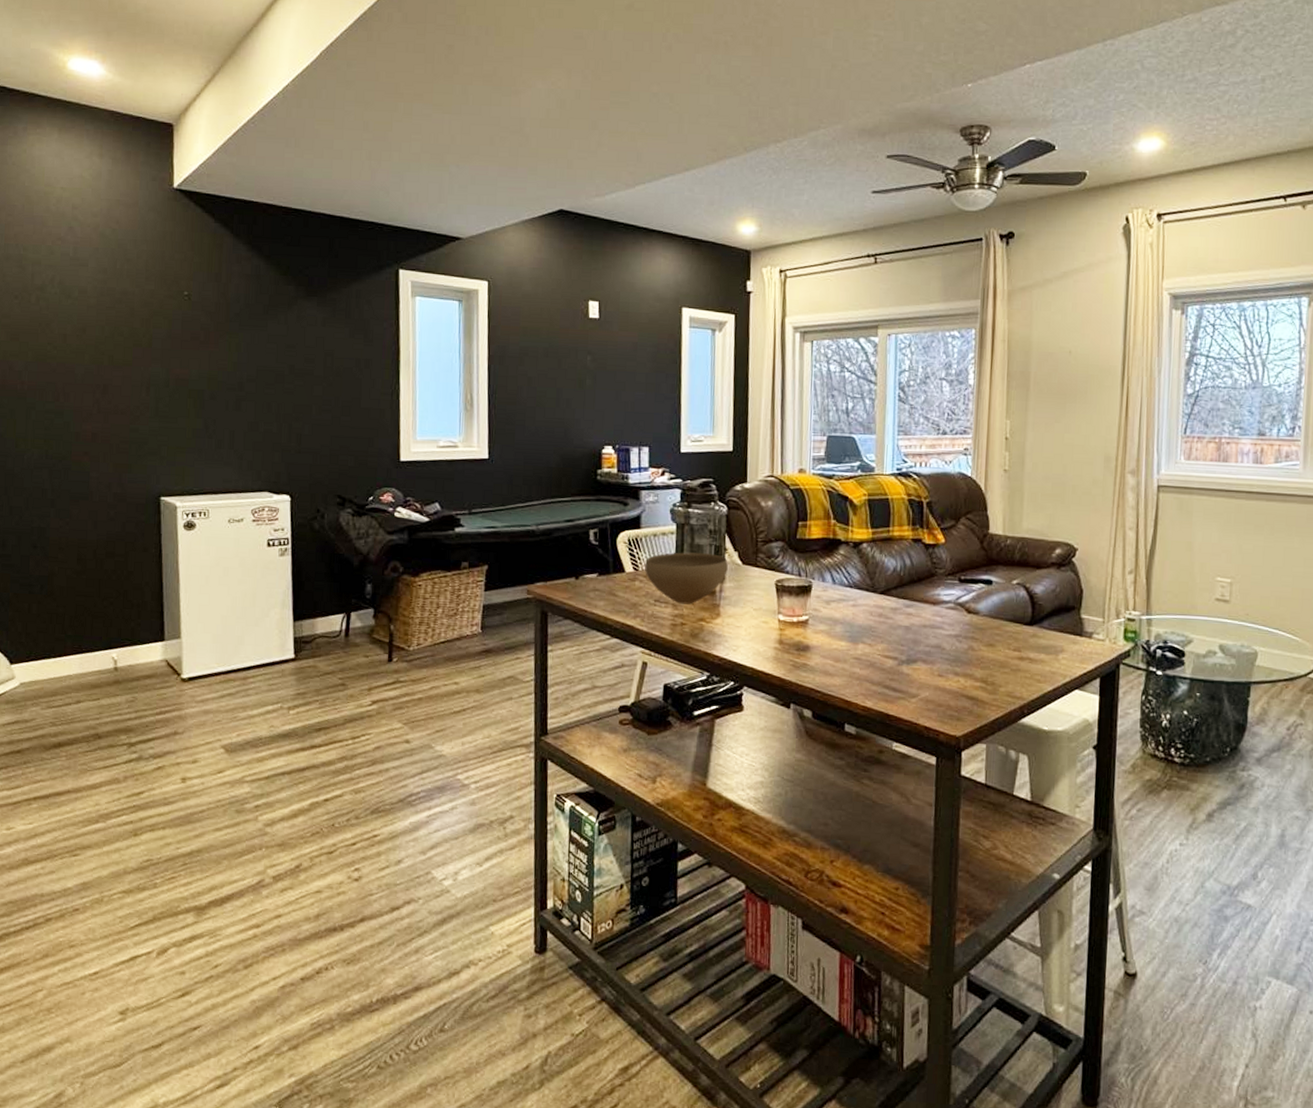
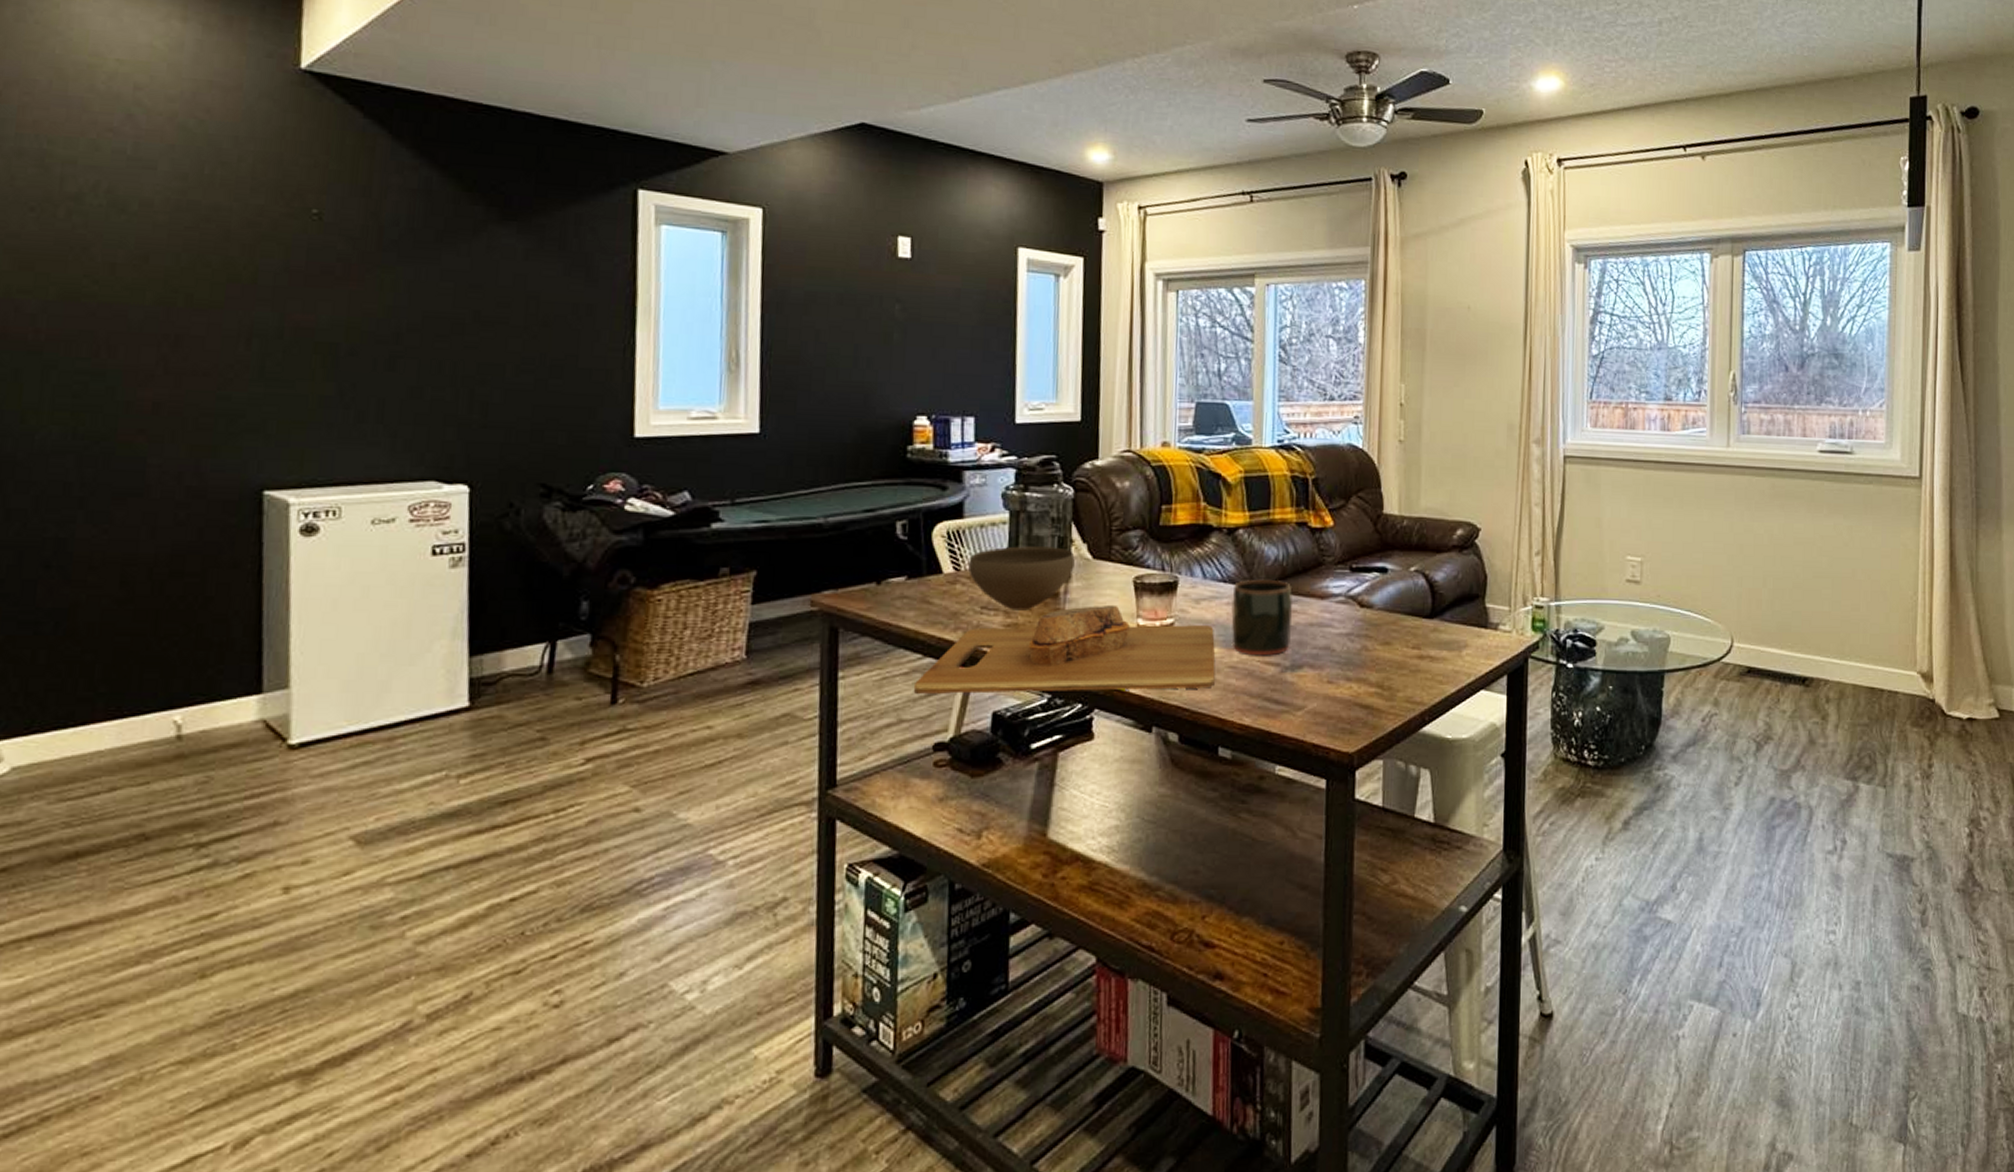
cutting board: none [603,602,843,675] -> present [913,604,1216,695]
mug: none [855,586,909,651] -> present [1230,579,1293,656]

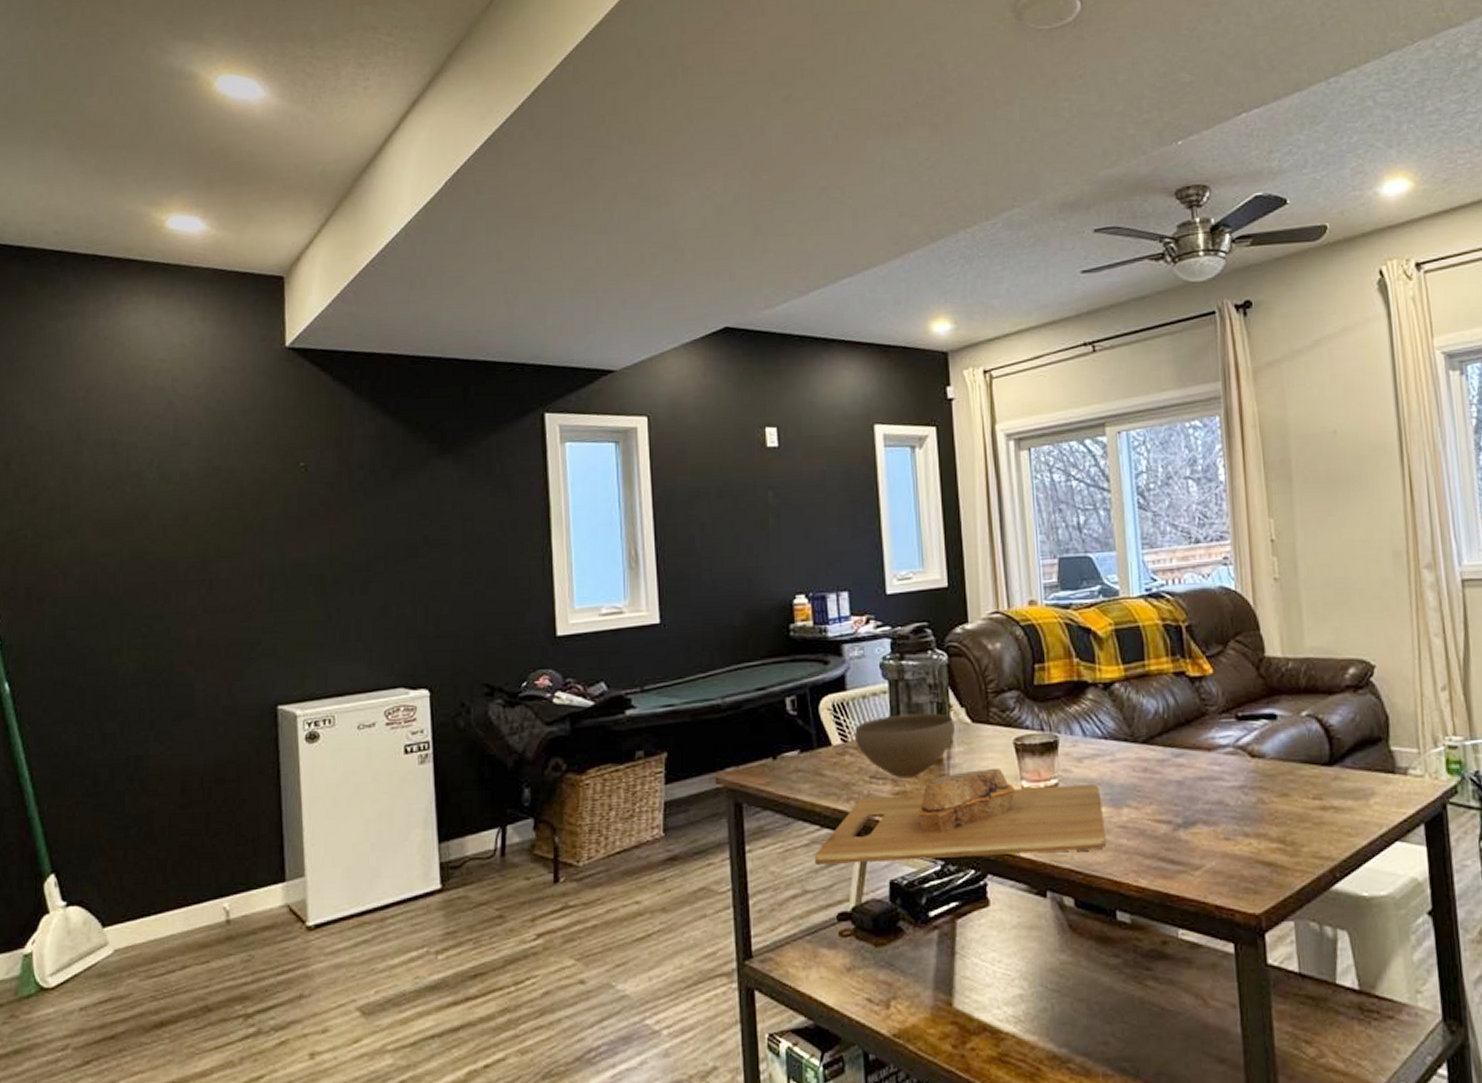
mug: present [1230,579,1293,656] -> none [1114,733,1181,814]

